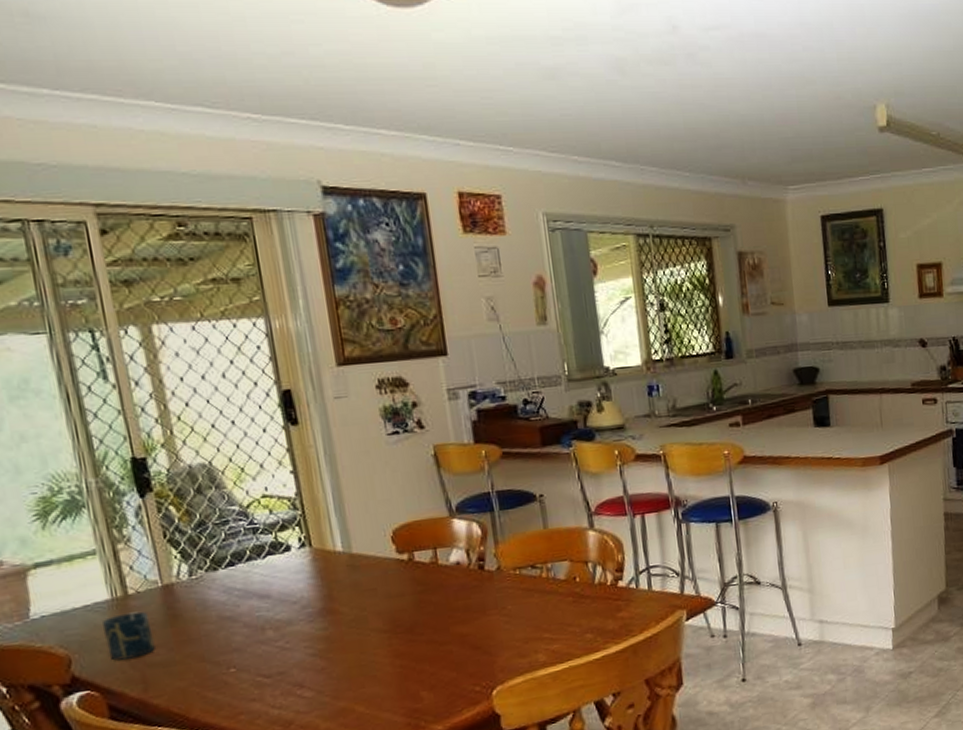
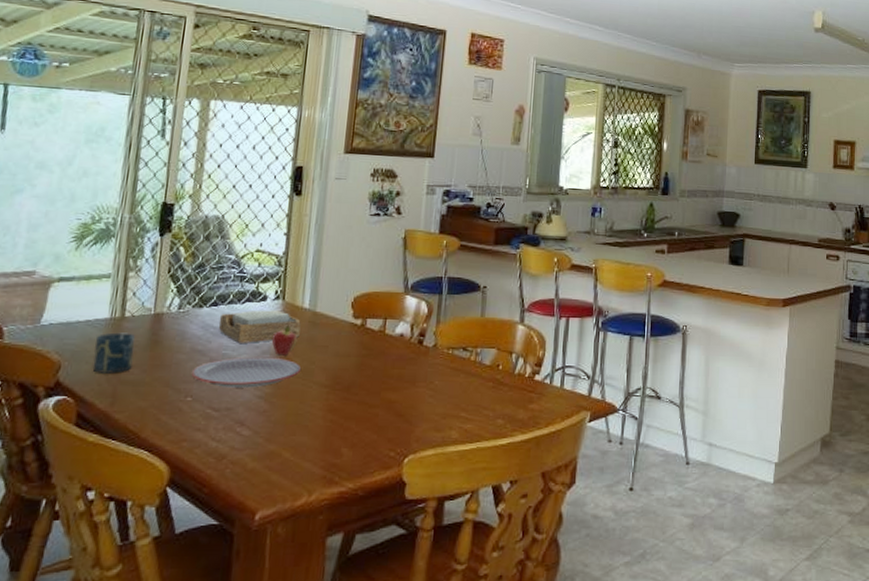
plate: none [226,610,353,652] -> present [191,356,302,388]
napkin holder: none [240,559,341,602] -> present [218,310,301,343]
fruit: none [309,573,340,608] -> present [272,325,298,356]

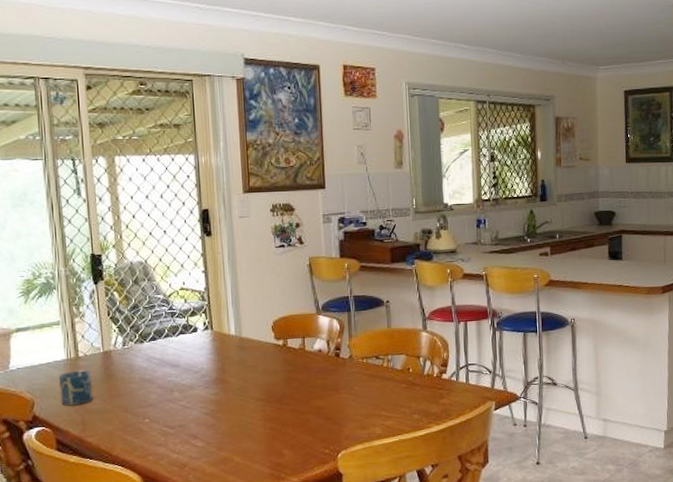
plate: present [191,356,302,388] -> none [144,379,238,408]
napkin holder: present [218,310,301,343] -> none [159,339,231,370]
fruit: present [272,325,298,356] -> none [208,350,230,378]

